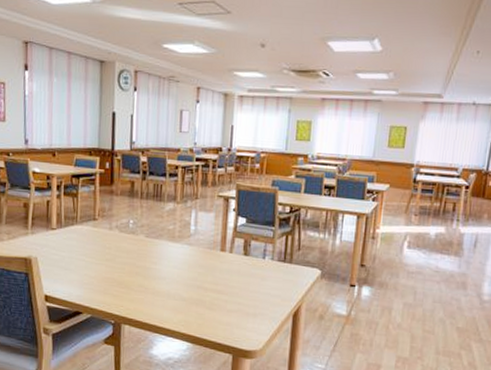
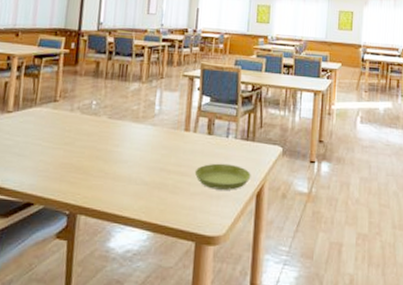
saucer: none [231,283,288,309] -> present [194,163,251,190]

